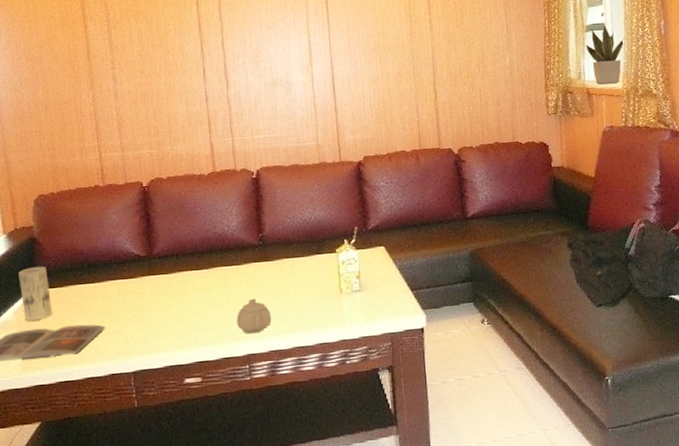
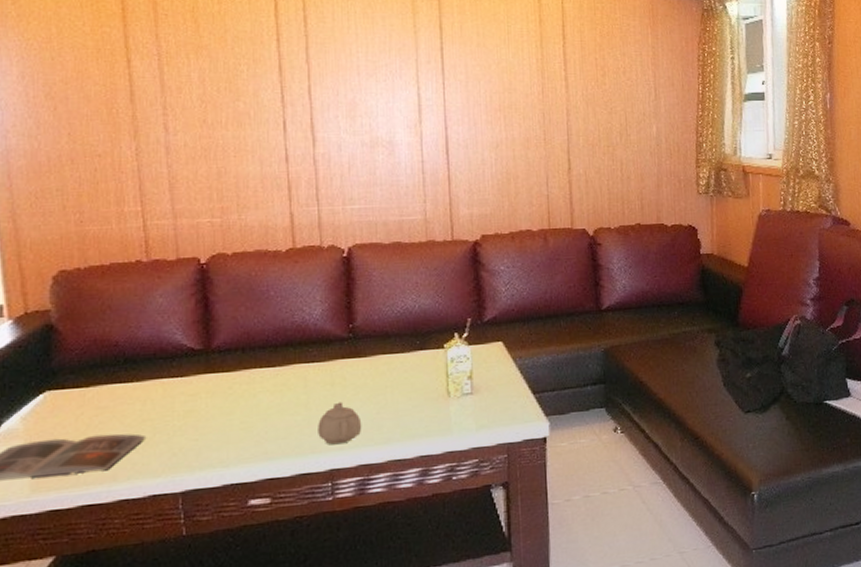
candle: present [18,266,52,321] -> none [28,360,75,430]
potted plant: present [586,23,625,86] -> none [744,93,787,163]

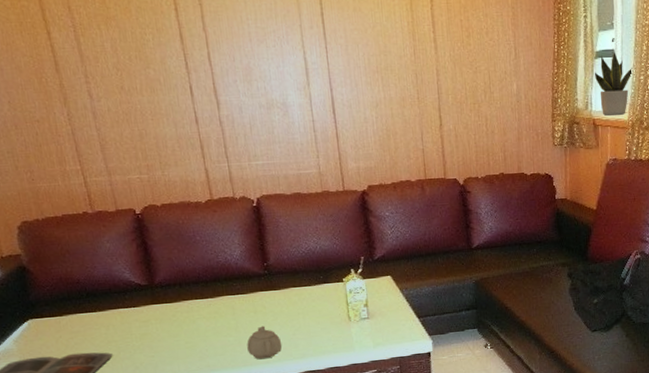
potted plant: none [744,93,787,163] -> present [595,50,634,117]

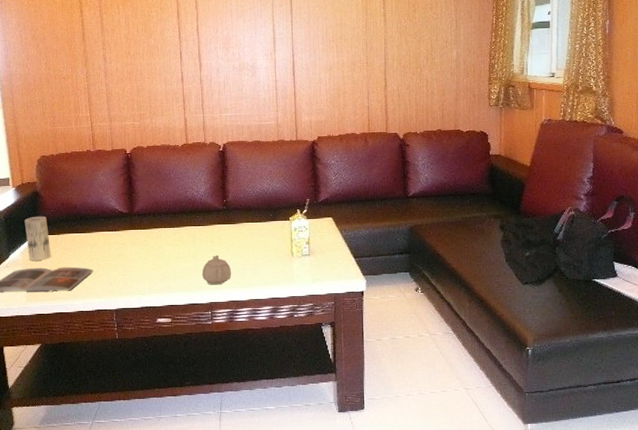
candle: none [12,295,55,350] -> present [24,216,51,261]
potted plant: present [595,50,634,117] -> none [531,21,569,81]

